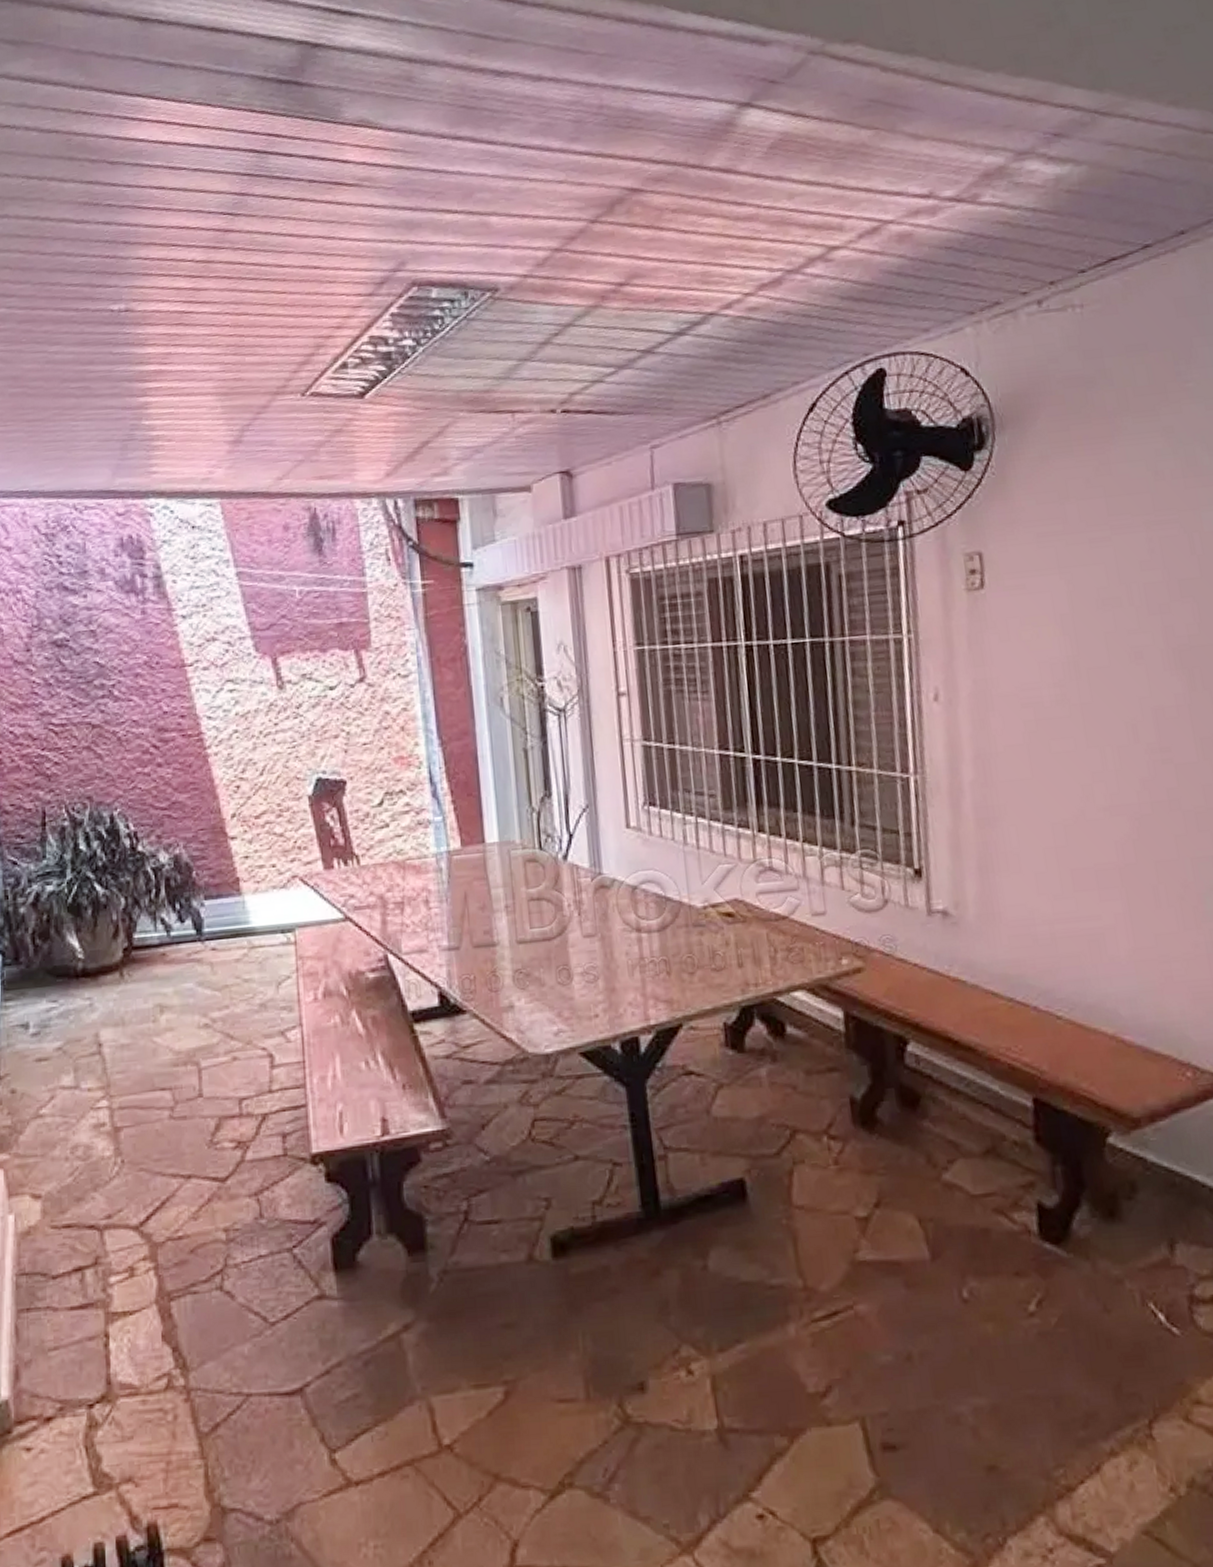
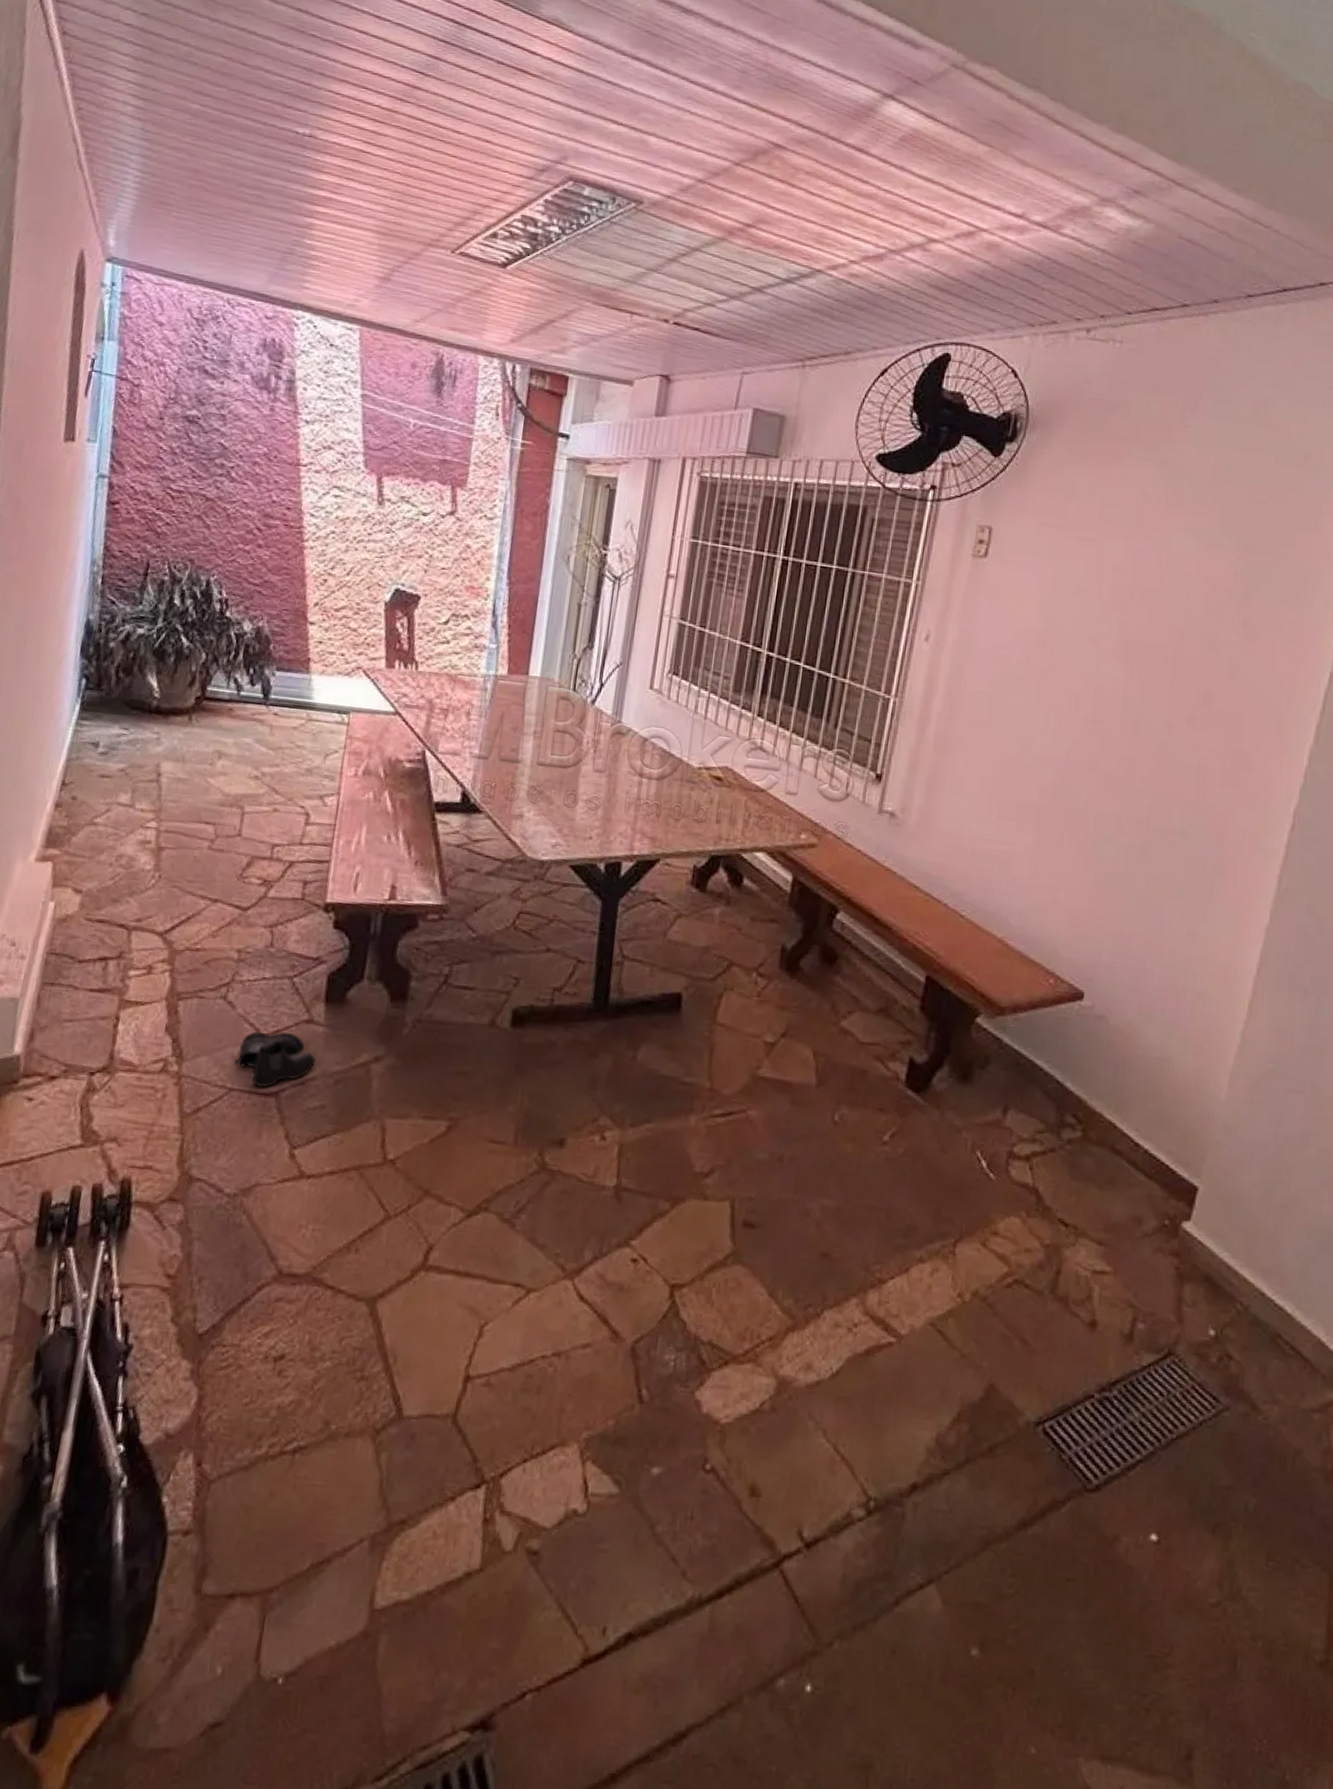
boots: none [246,1315,337,1387] -> present [234,1031,316,1089]

